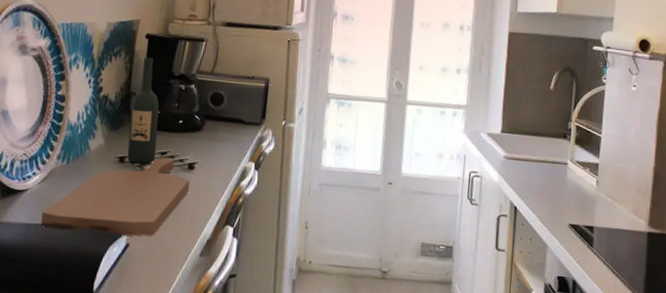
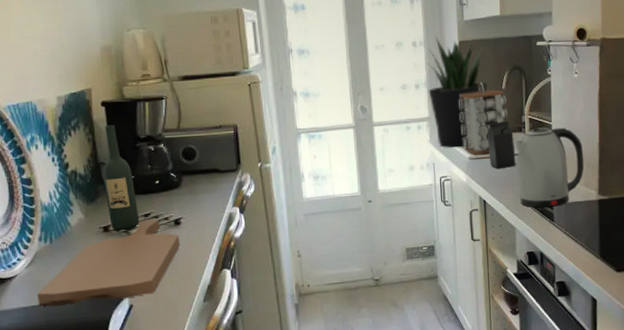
planter: none [469,23,534,143] -> present [427,36,488,148]
spice rack: none [500,78,554,156] -> present [459,82,508,155]
juice carton: none [526,123,557,176] -> present [487,120,516,169]
kettle: none [556,137,635,230] -> present [515,127,585,208]

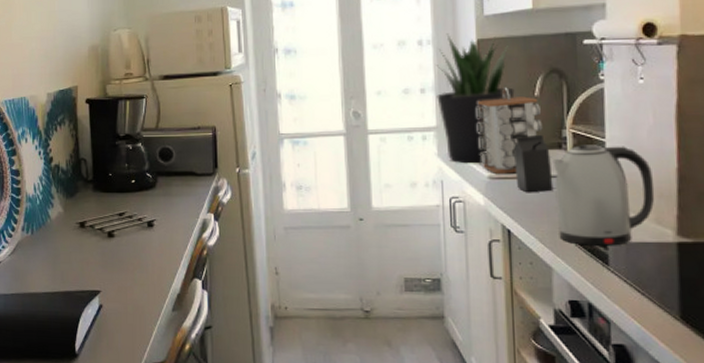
cutting board: present [36,218,180,307] -> none [16,218,151,298]
wine bottle: present [103,124,140,231] -> none [83,121,114,228]

